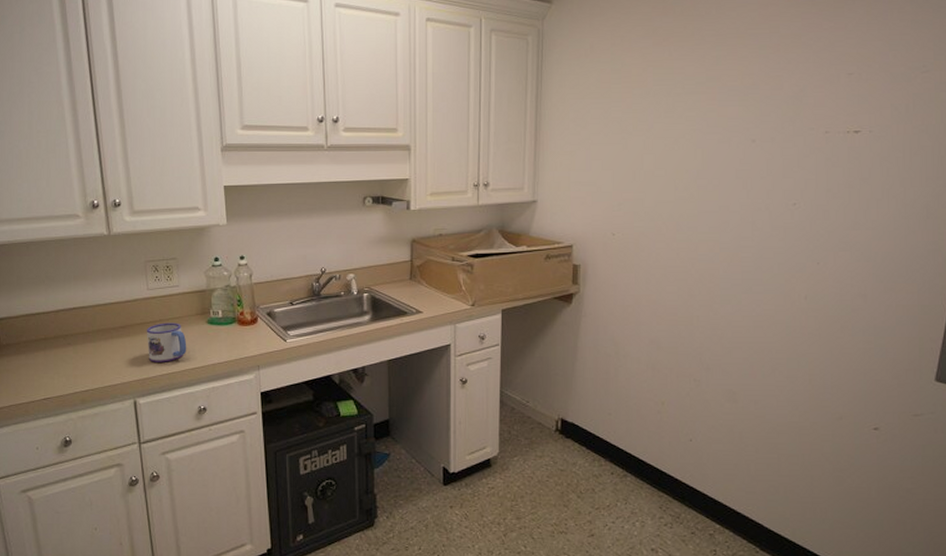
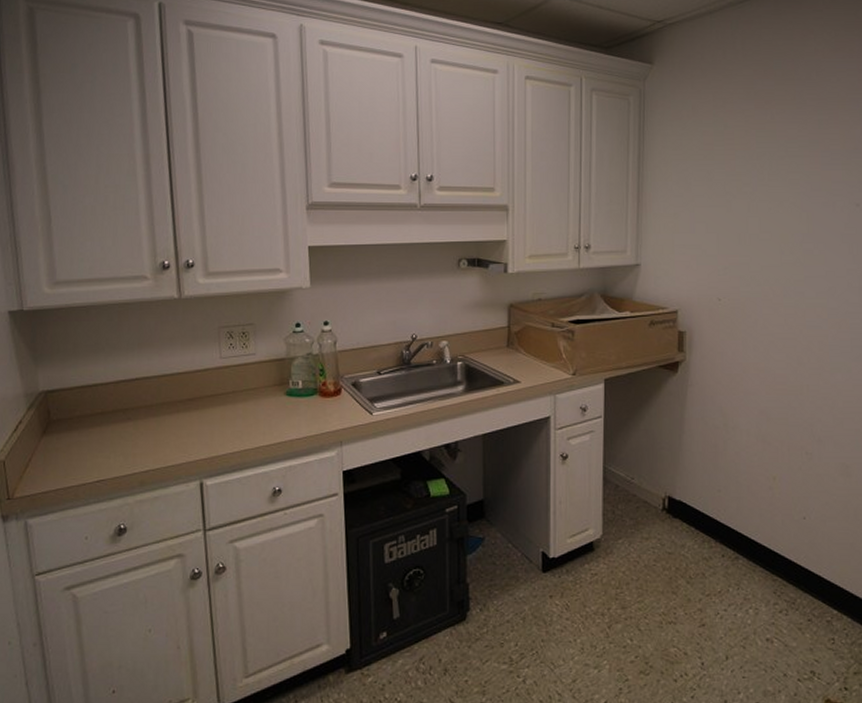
mug: present [146,322,187,362] -> none [217,394,262,439]

